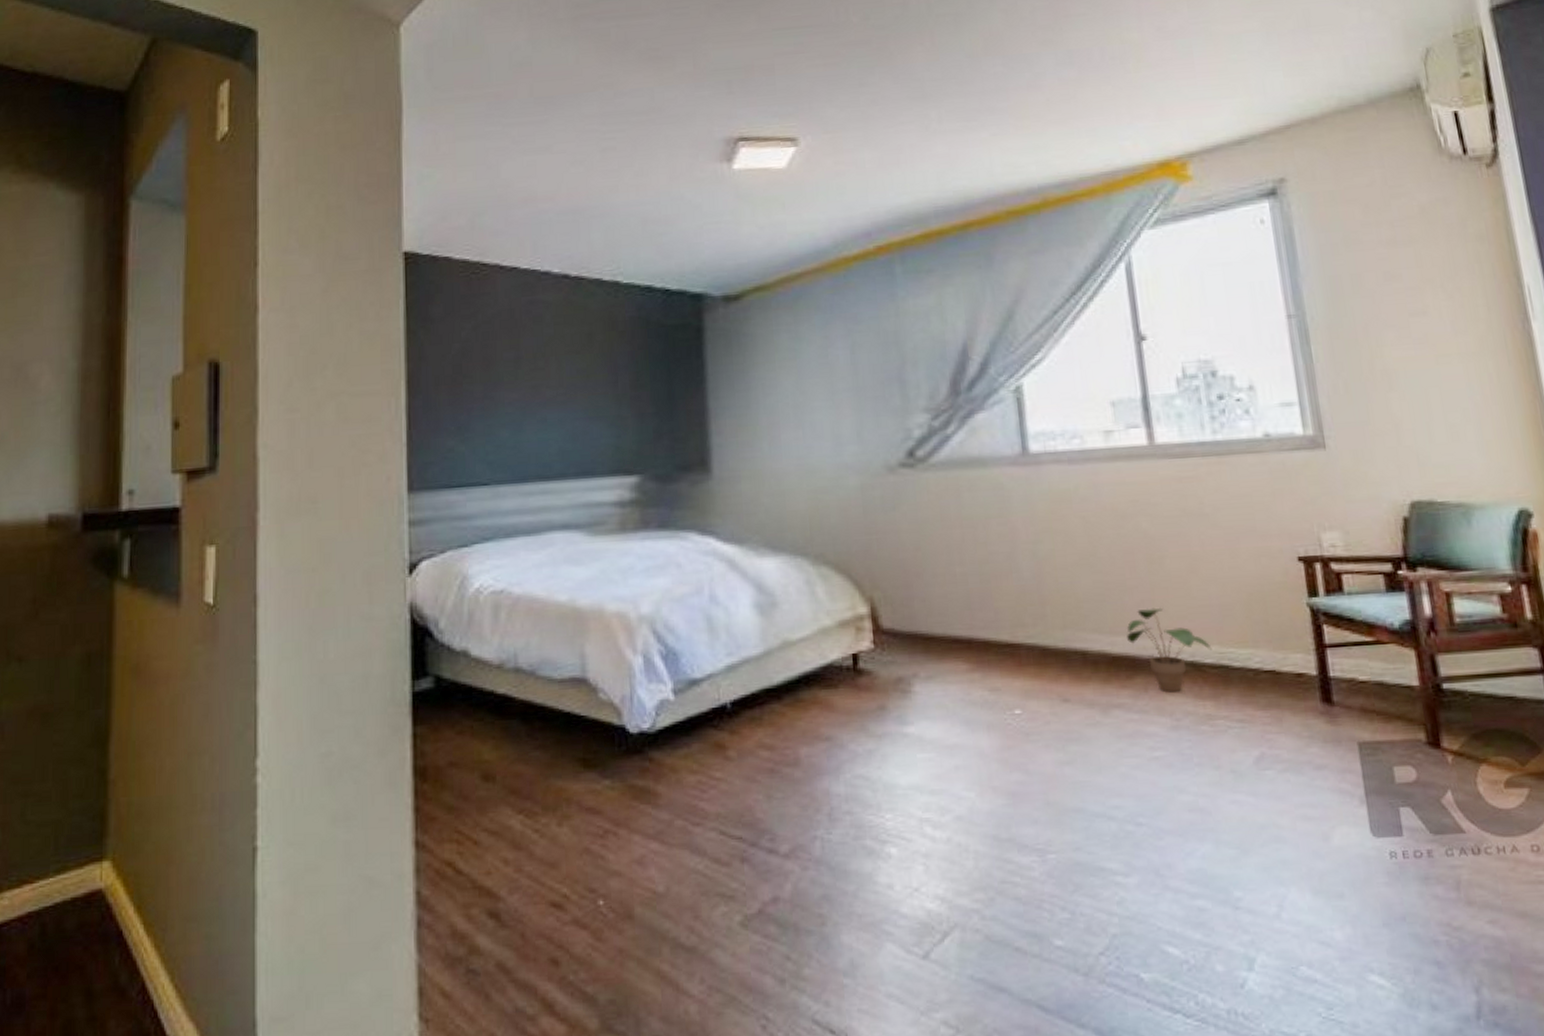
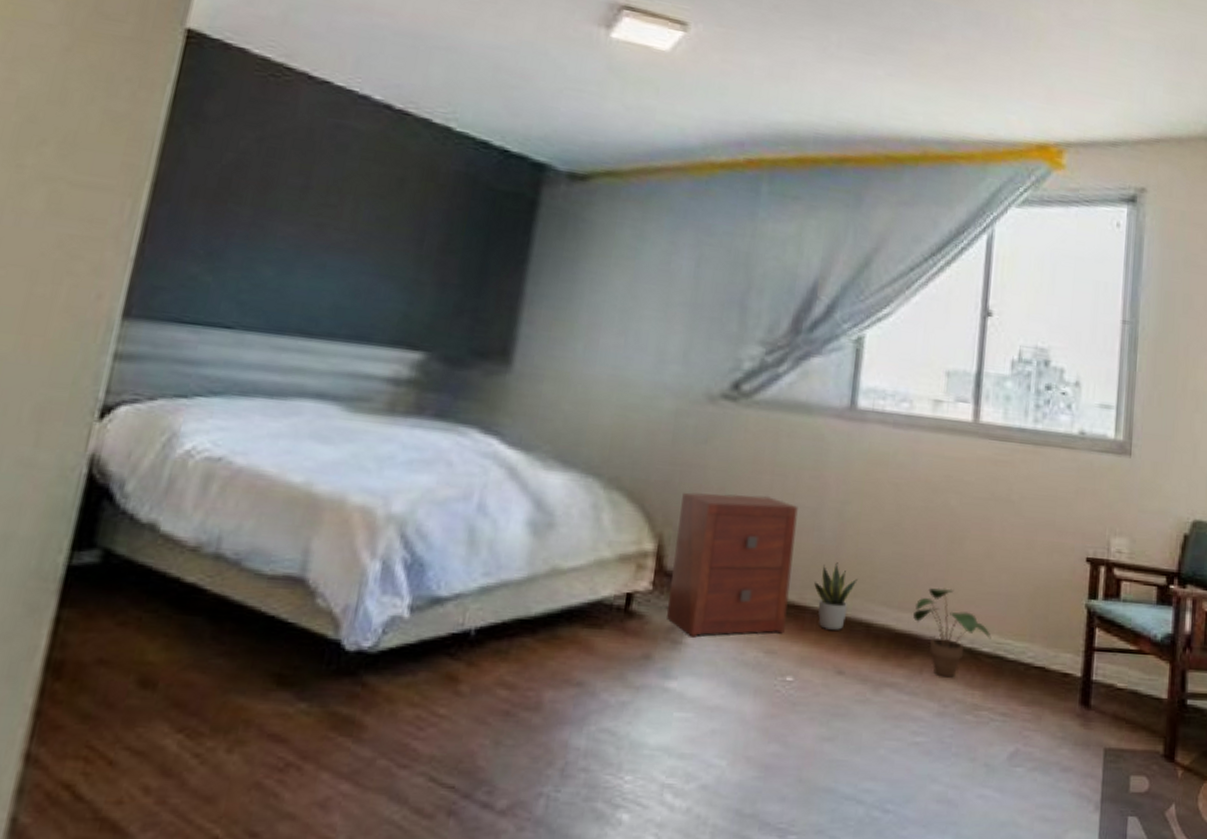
nightstand: none [883,549,1004,685] -> present [667,492,798,638]
potted plant: none [1023,599,1065,663] -> present [814,562,858,631]

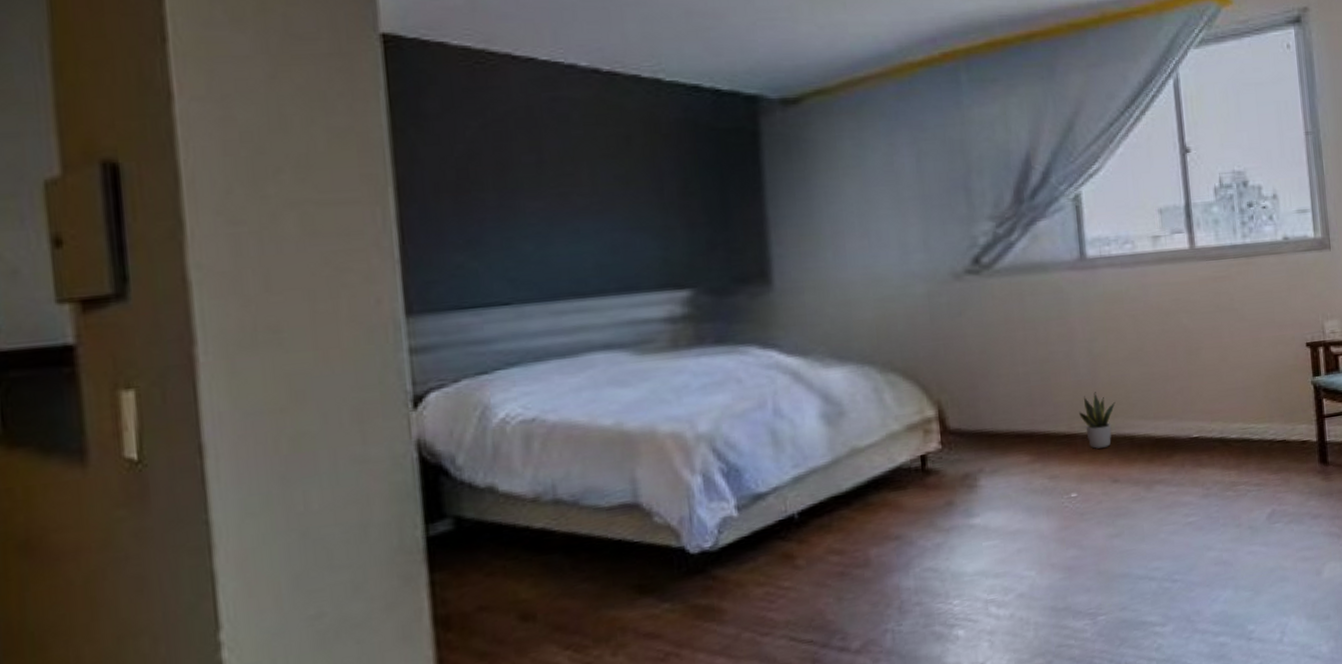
nightstand: present [667,492,798,638] -> none [950,349,1062,480]
potted plant: present [913,587,991,678] -> none [1168,393,1237,467]

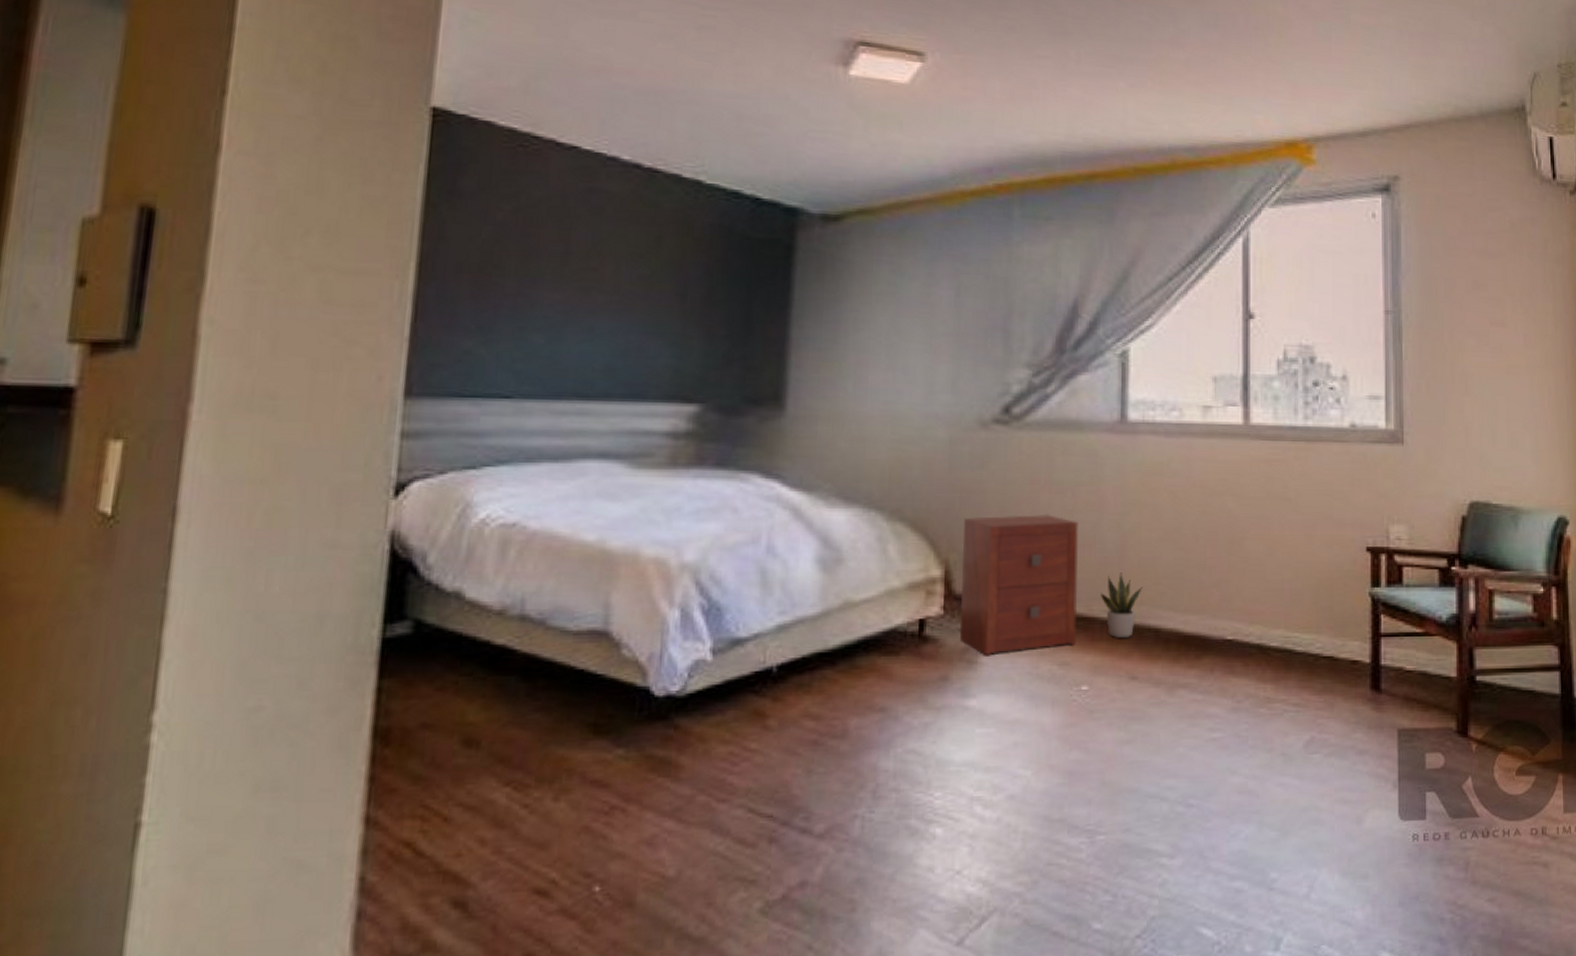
nightstand: none [950,349,1062,480] -> present [960,515,1078,656]

